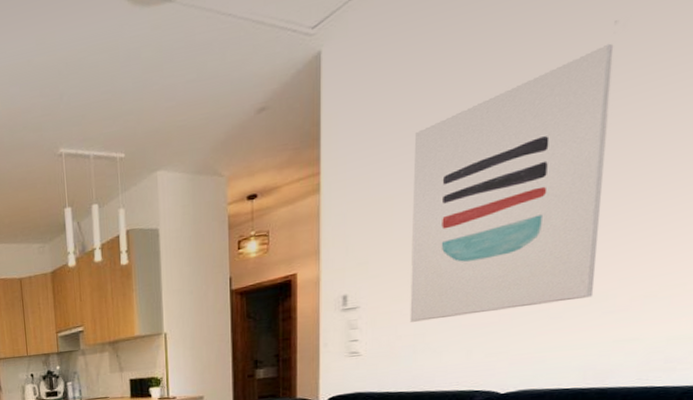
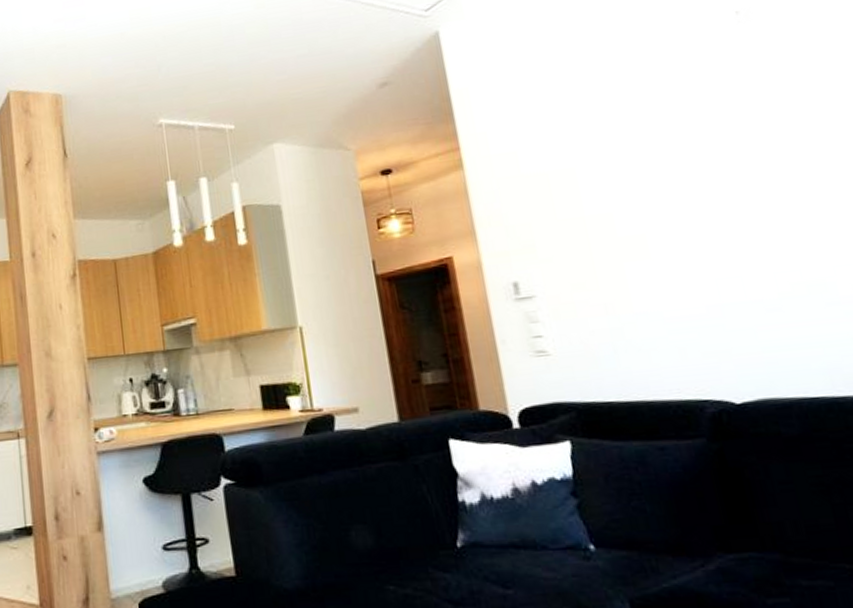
wall art: present [409,43,614,322] -> none [556,30,809,315]

